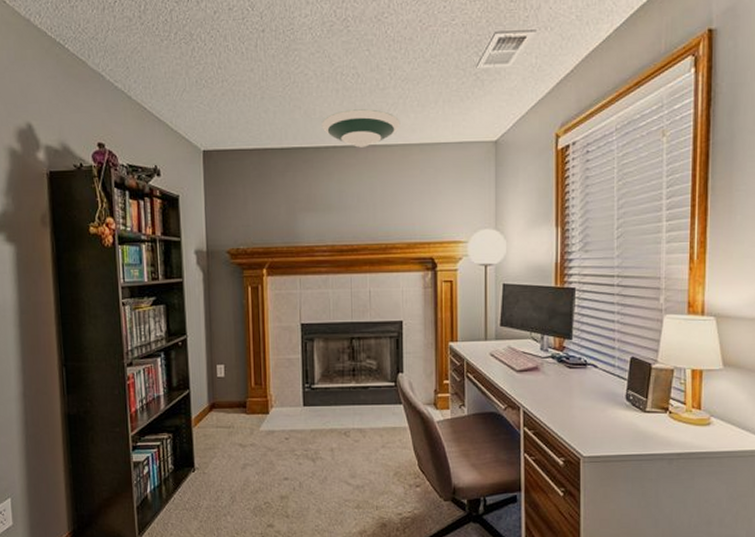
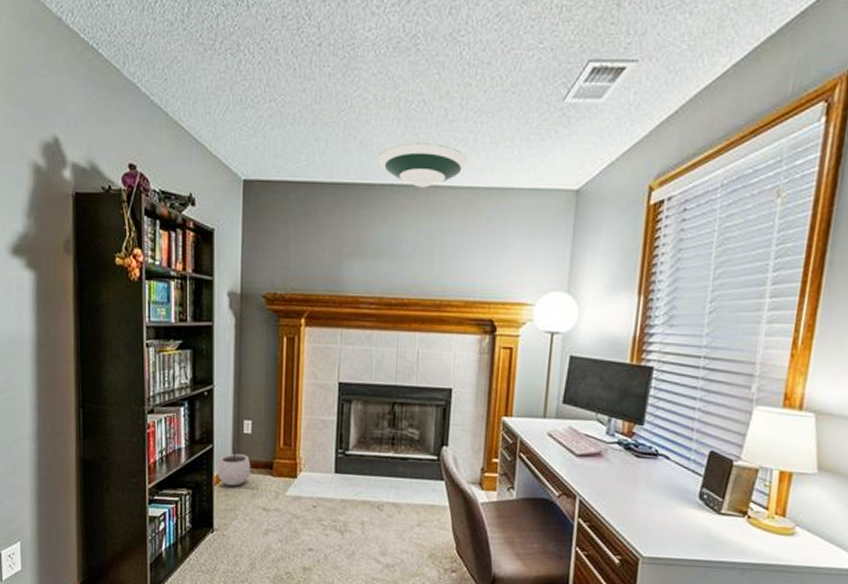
plant pot: none [194,390,226,427] -> present [217,447,251,486]

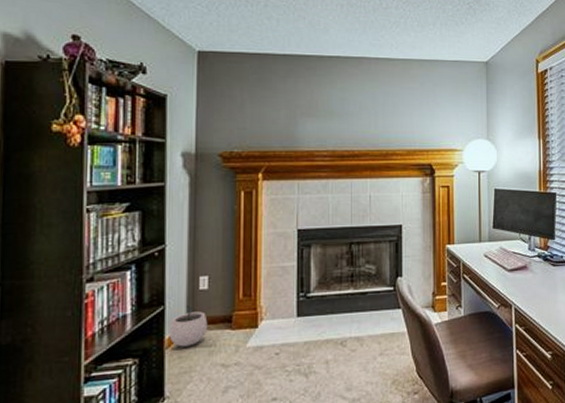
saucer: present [378,142,469,188] -> none [326,24,402,59]

